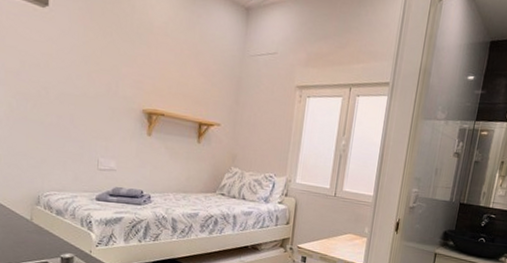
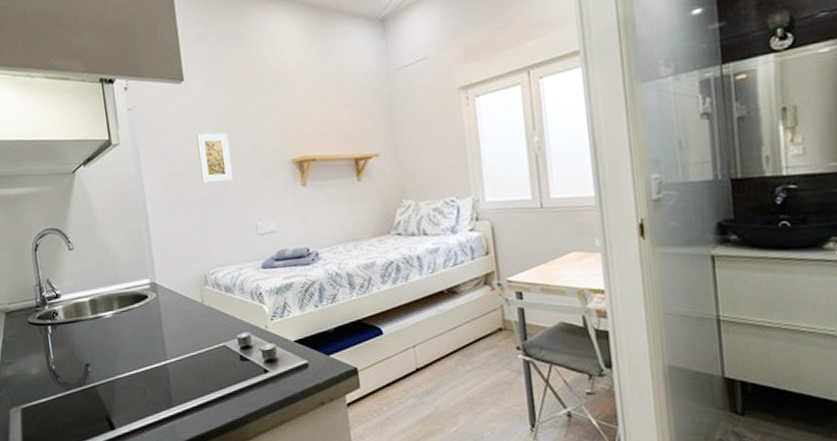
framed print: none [51,61,85,115] -> present [196,133,233,183]

